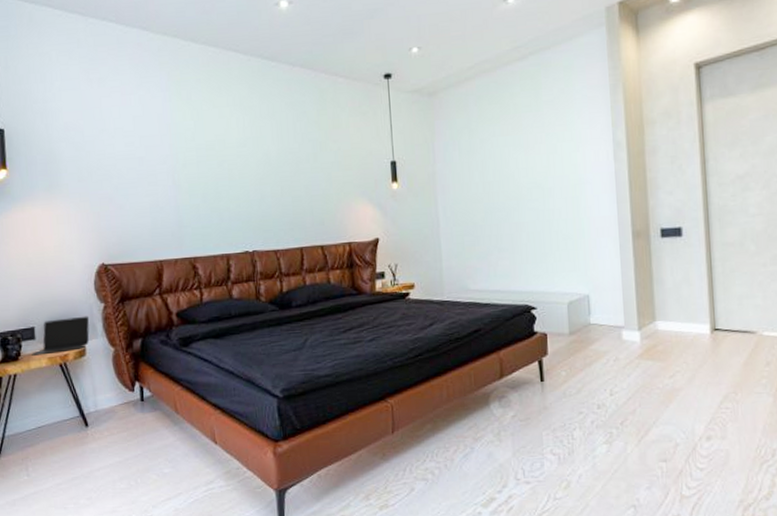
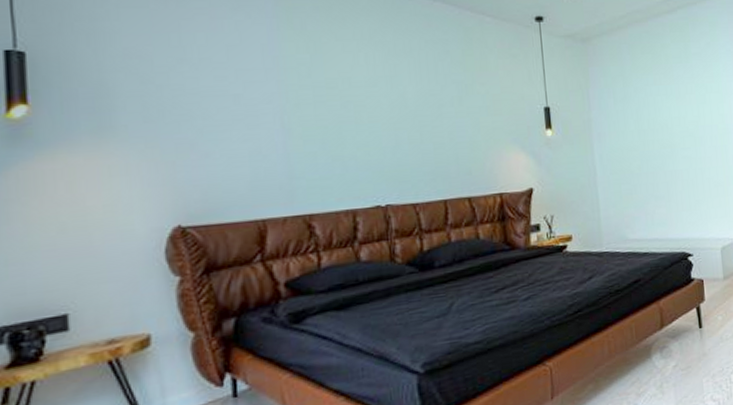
laptop: present [32,316,90,356] -> none [62,294,157,353]

